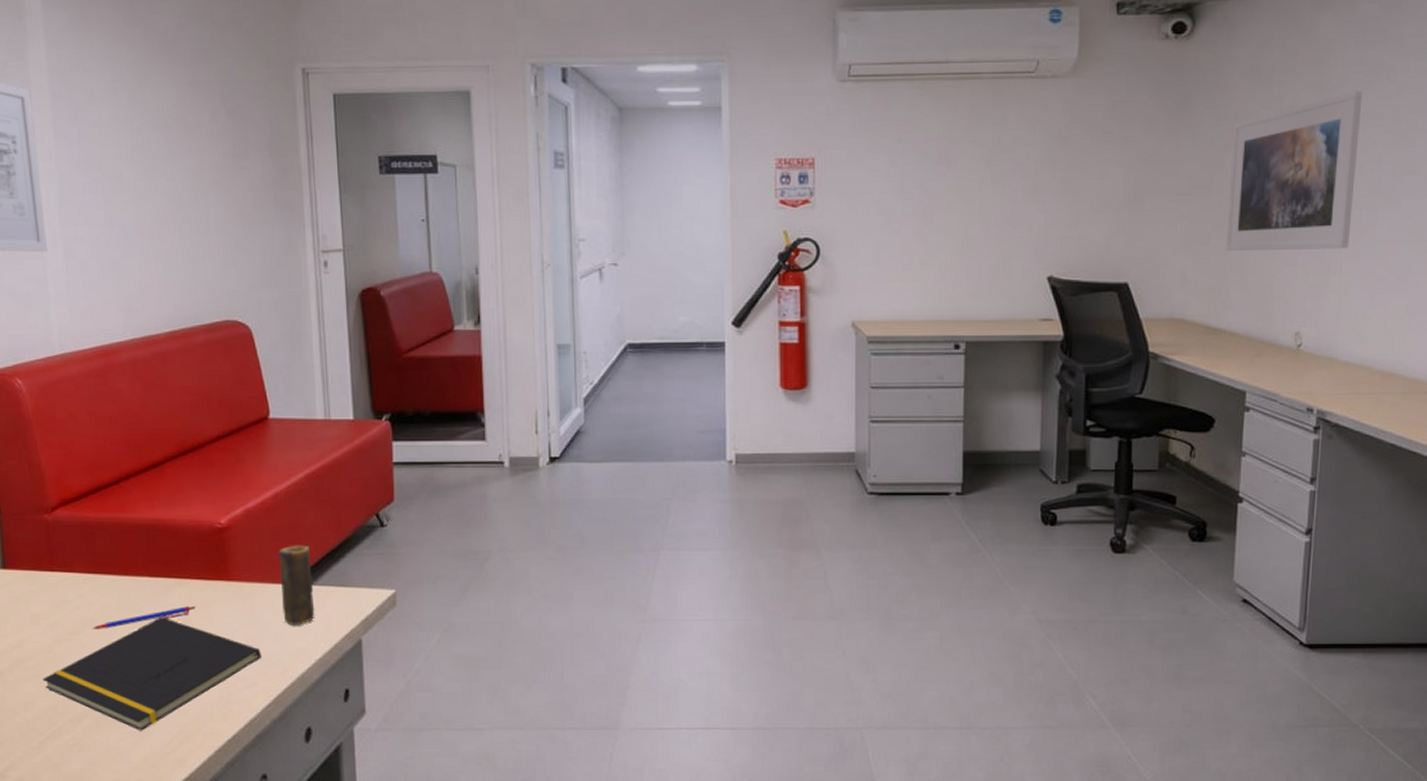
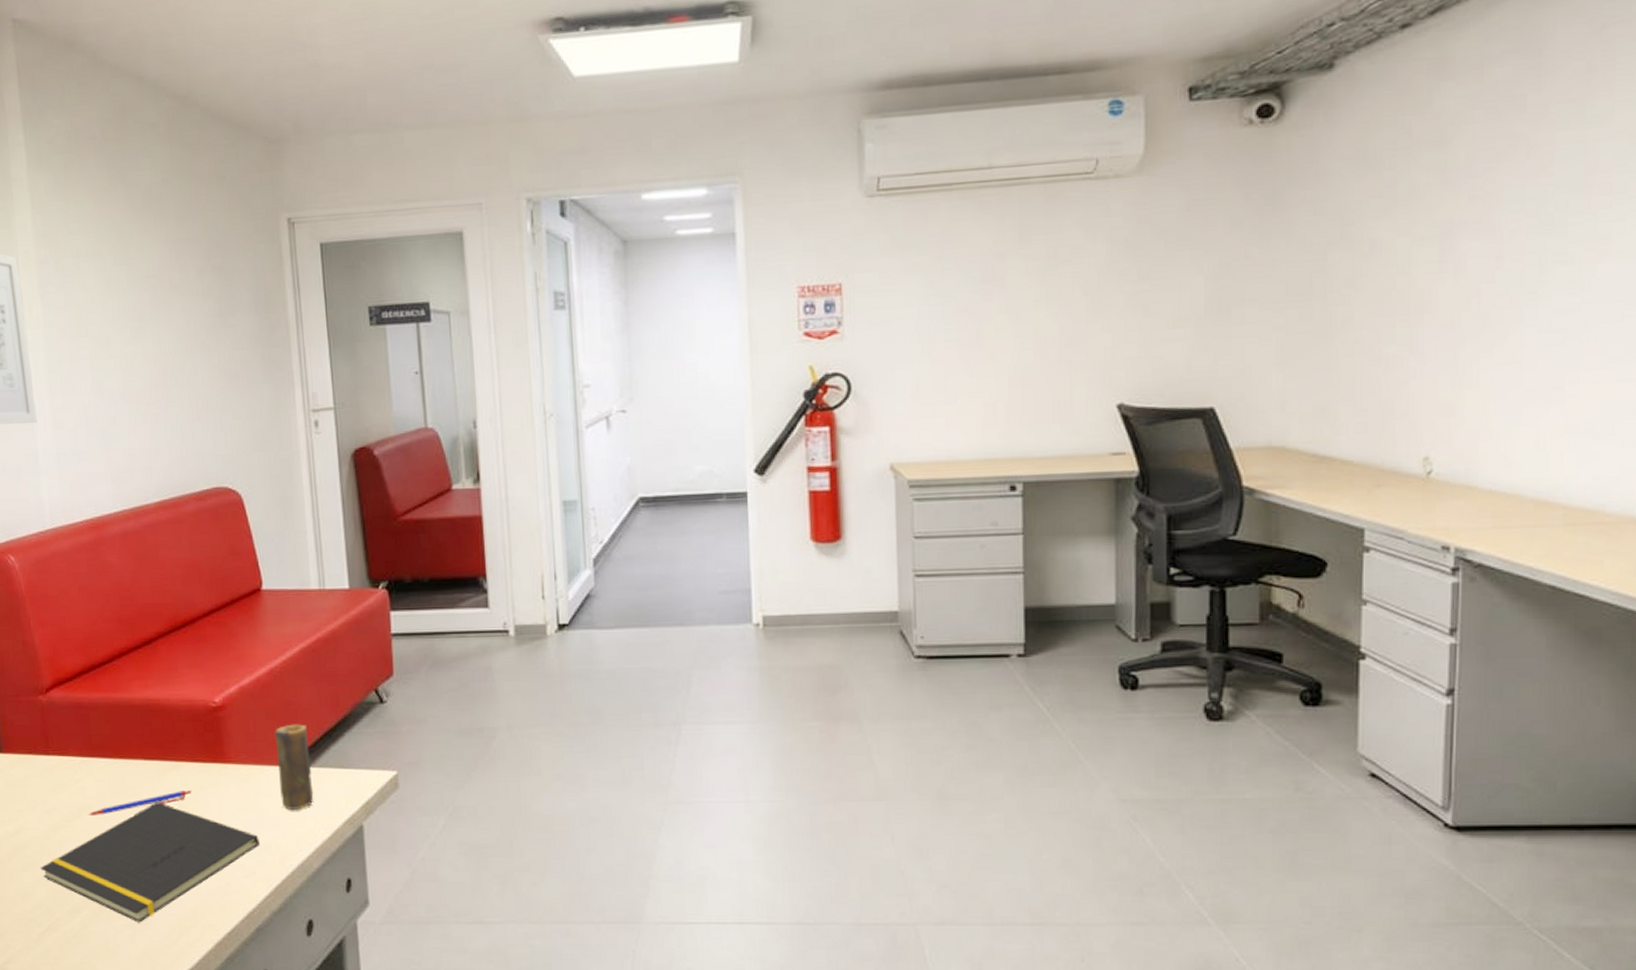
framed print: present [1225,91,1363,250] -> none [1332,170,1497,365]

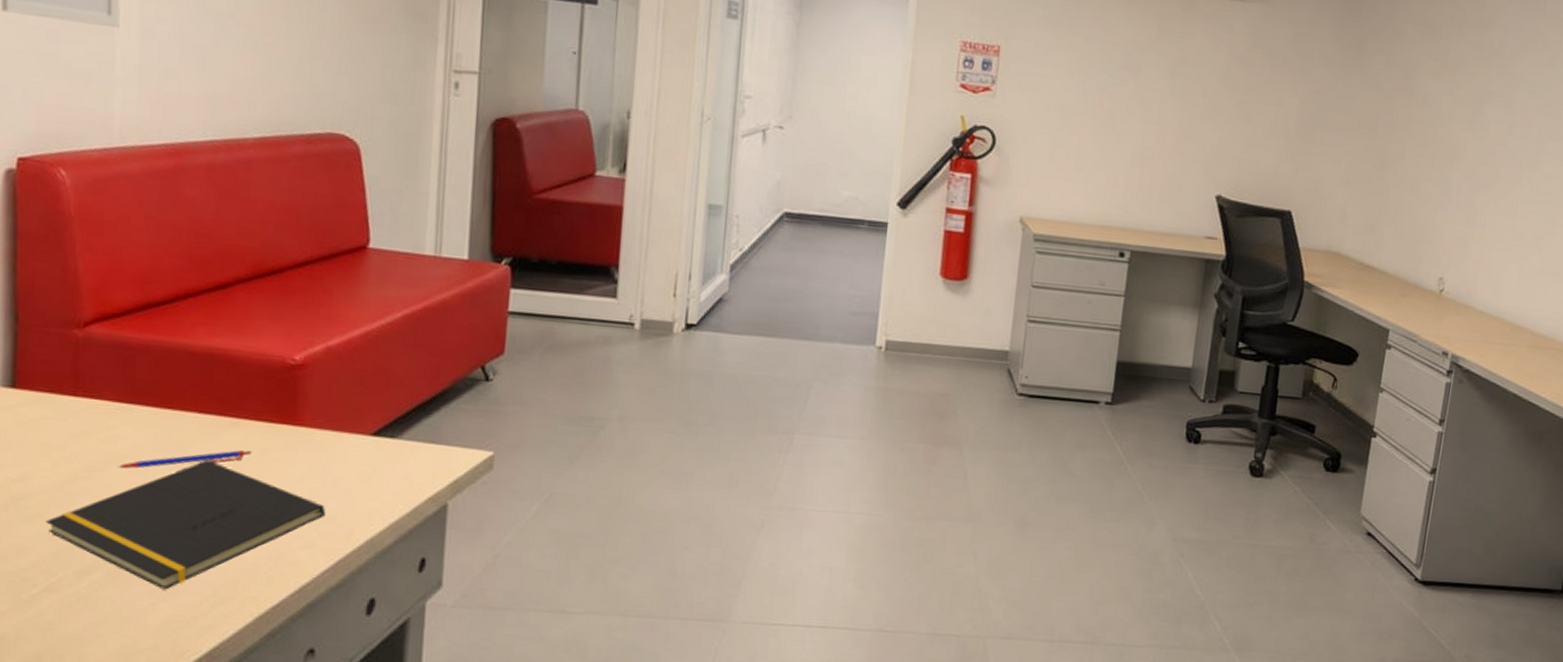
candle: present [275,724,314,810] -> none [357,392,399,482]

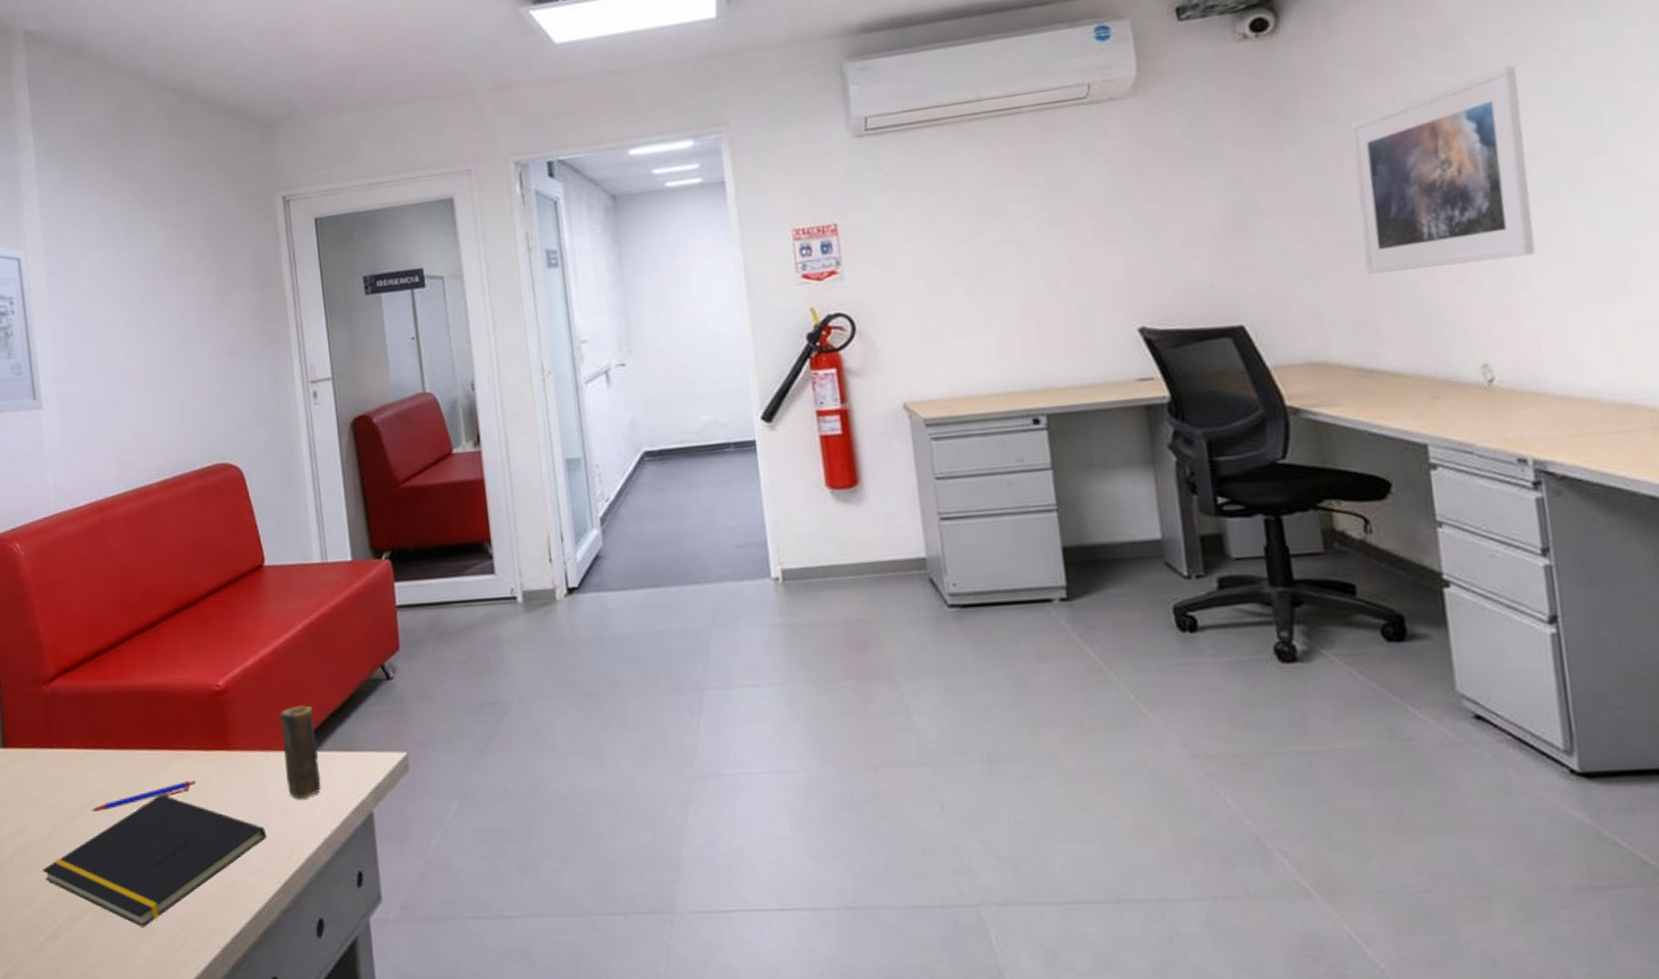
candle: none [357,392,399,482] -> present [280,705,321,798]
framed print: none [1383,55,1520,204] -> present [1350,65,1536,274]

